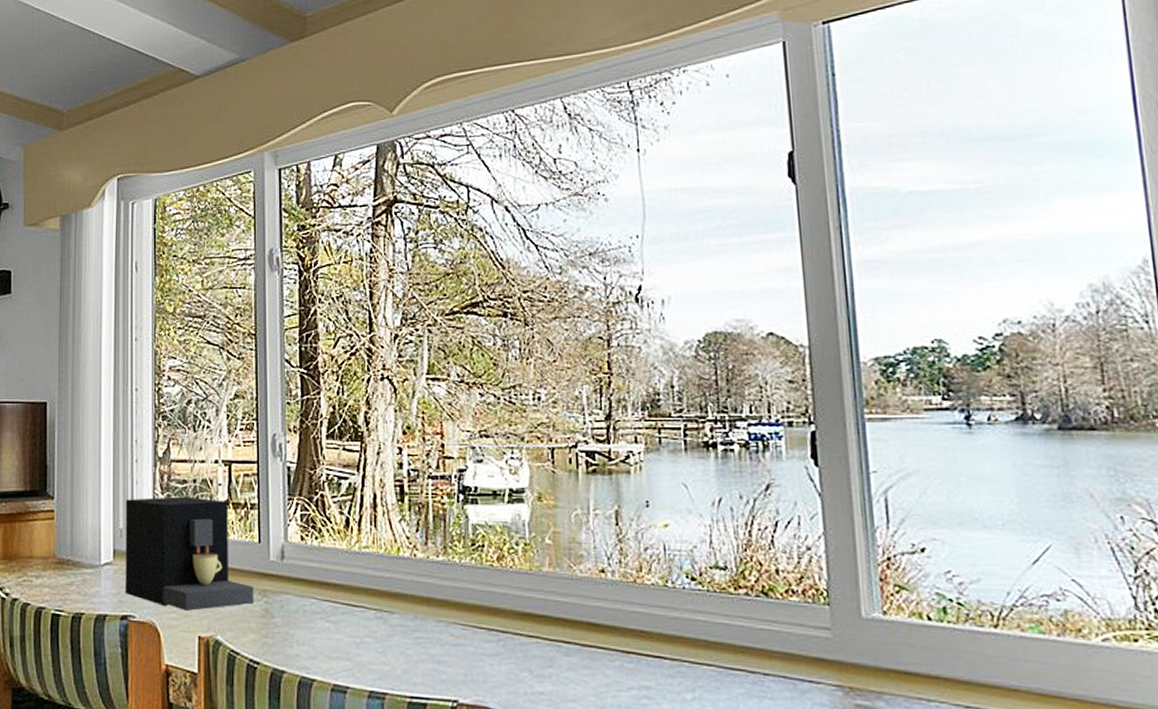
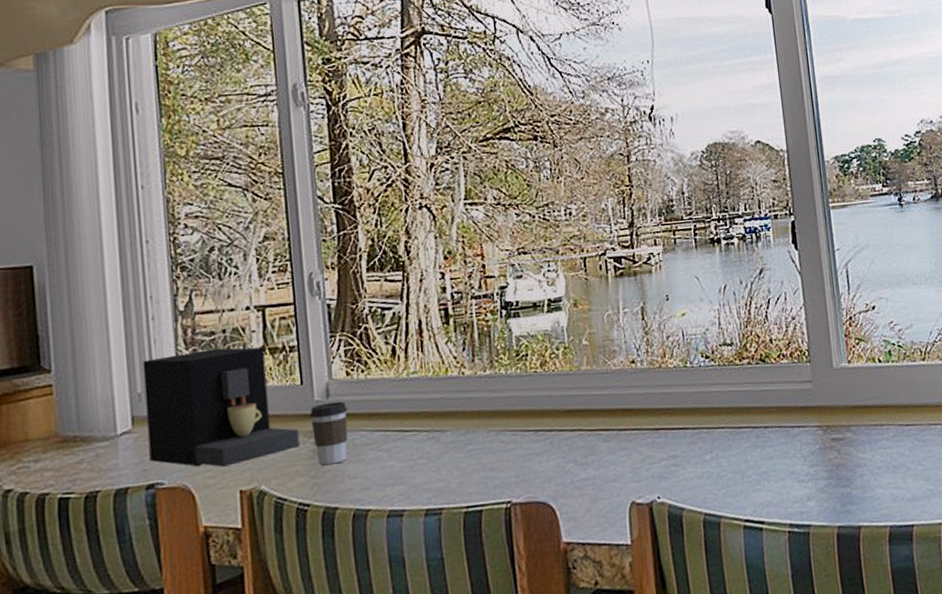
coffee cup: none [265,564,300,627] -> present [309,401,348,466]

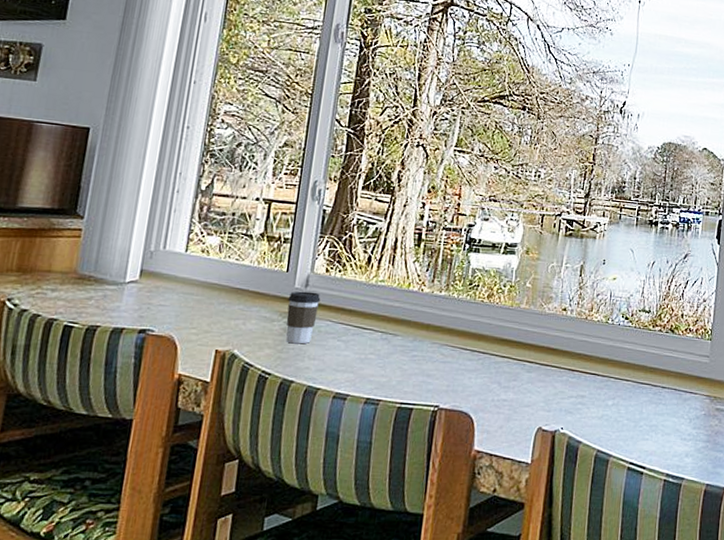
coffee maker: present [142,347,300,467] -> none [147,224,276,328]

